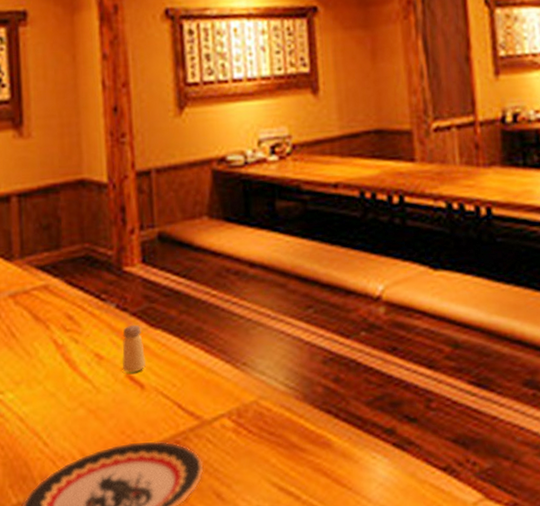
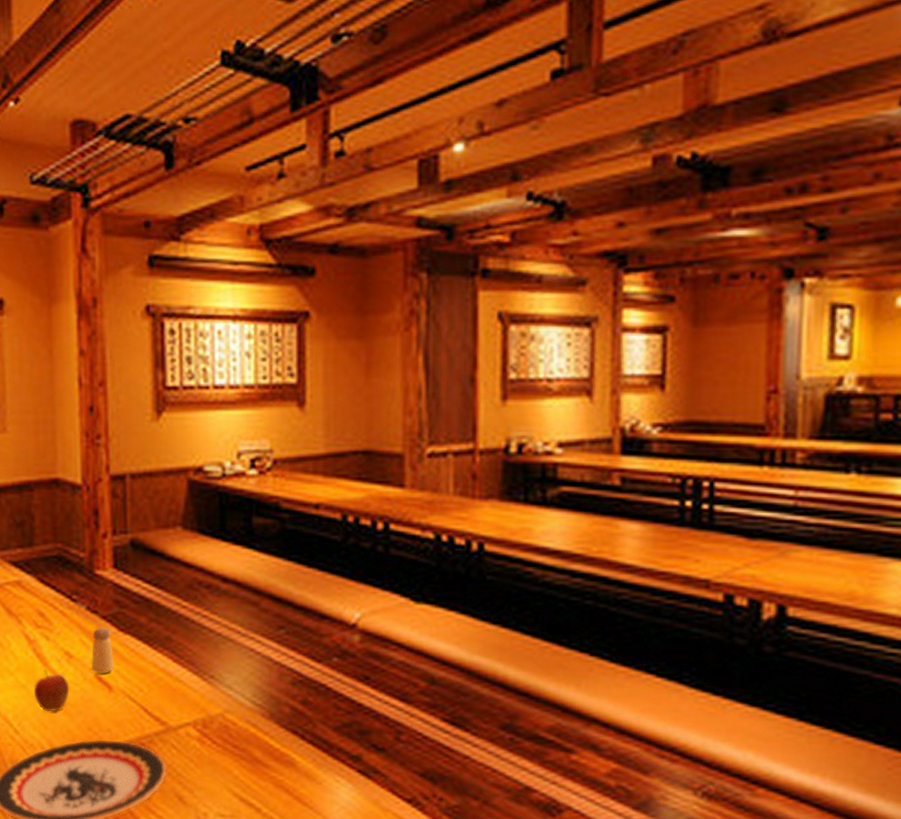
fruit: none [64,374,101,419] -> present [34,669,70,712]

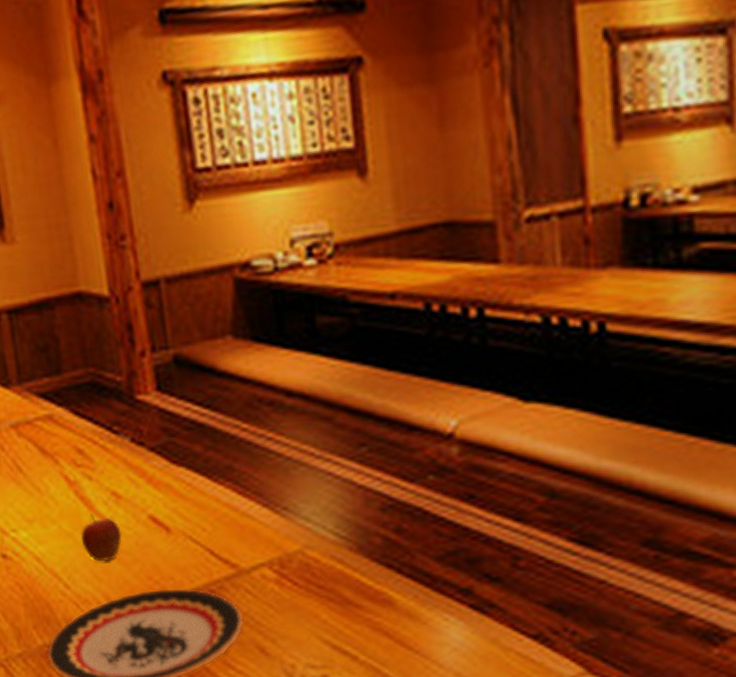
saltshaker: present [92,627,114,674] -> none [141,460,170,515]

